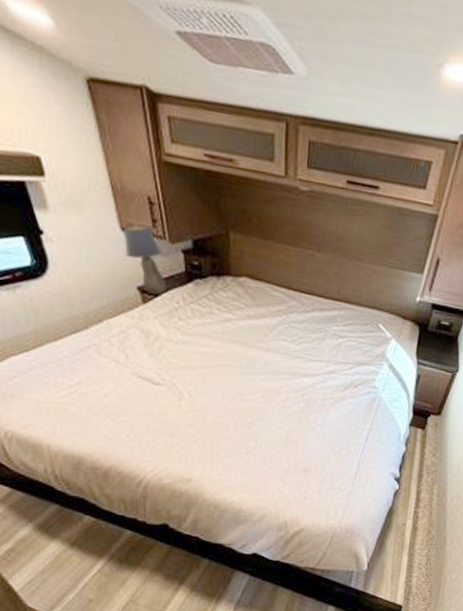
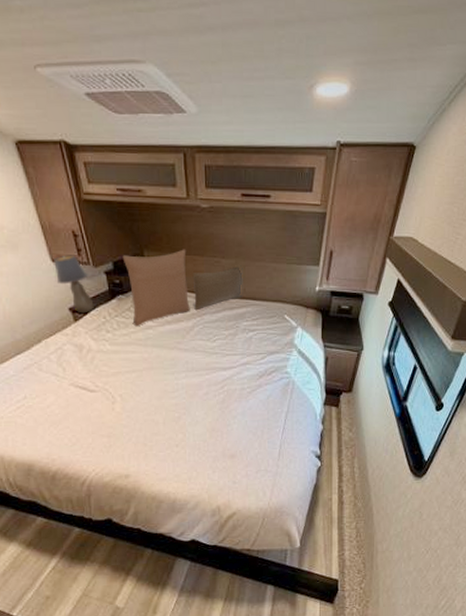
pillow: none [204,233,278,317] -> present [122,249,190,326]
pillow: none [280,262,339,308] -> present [192,265,243,311]

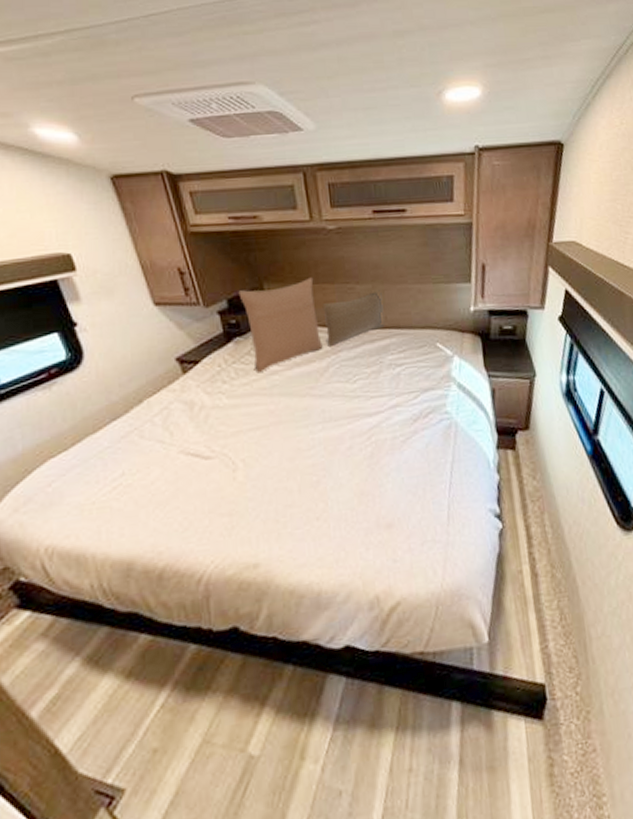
table lamp: present [54,255,95,314] -> none [157,295,208,364]

